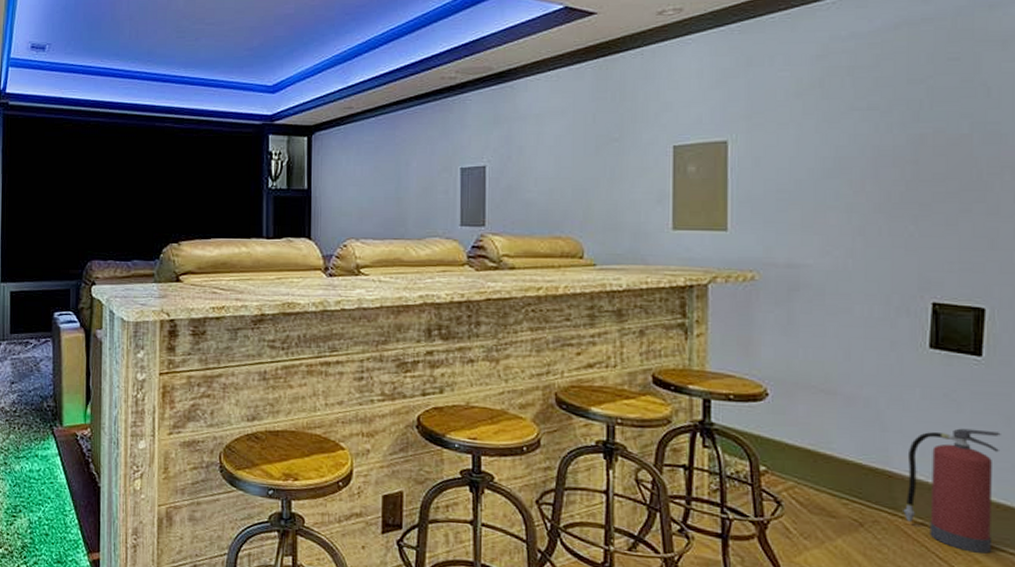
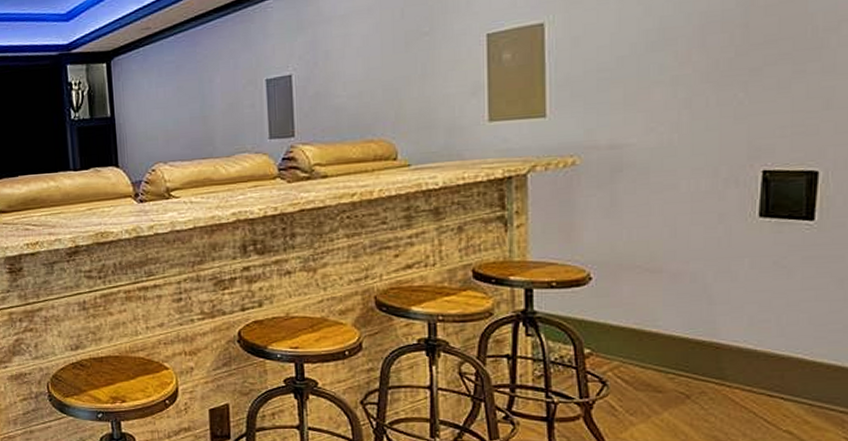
fire extinguisher: present [903,428,1001,554] -> none [731,293,833,414]

